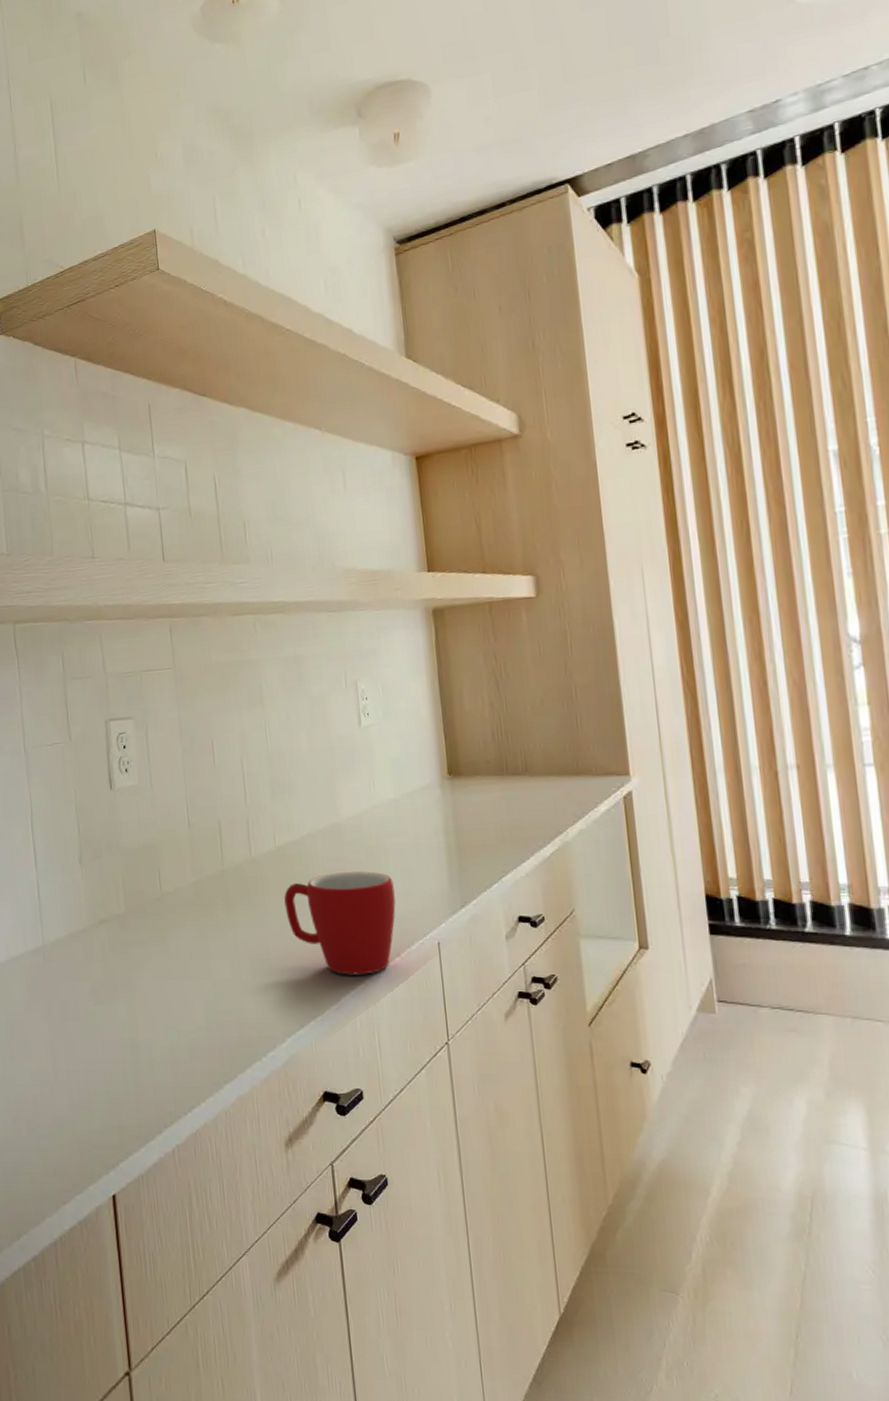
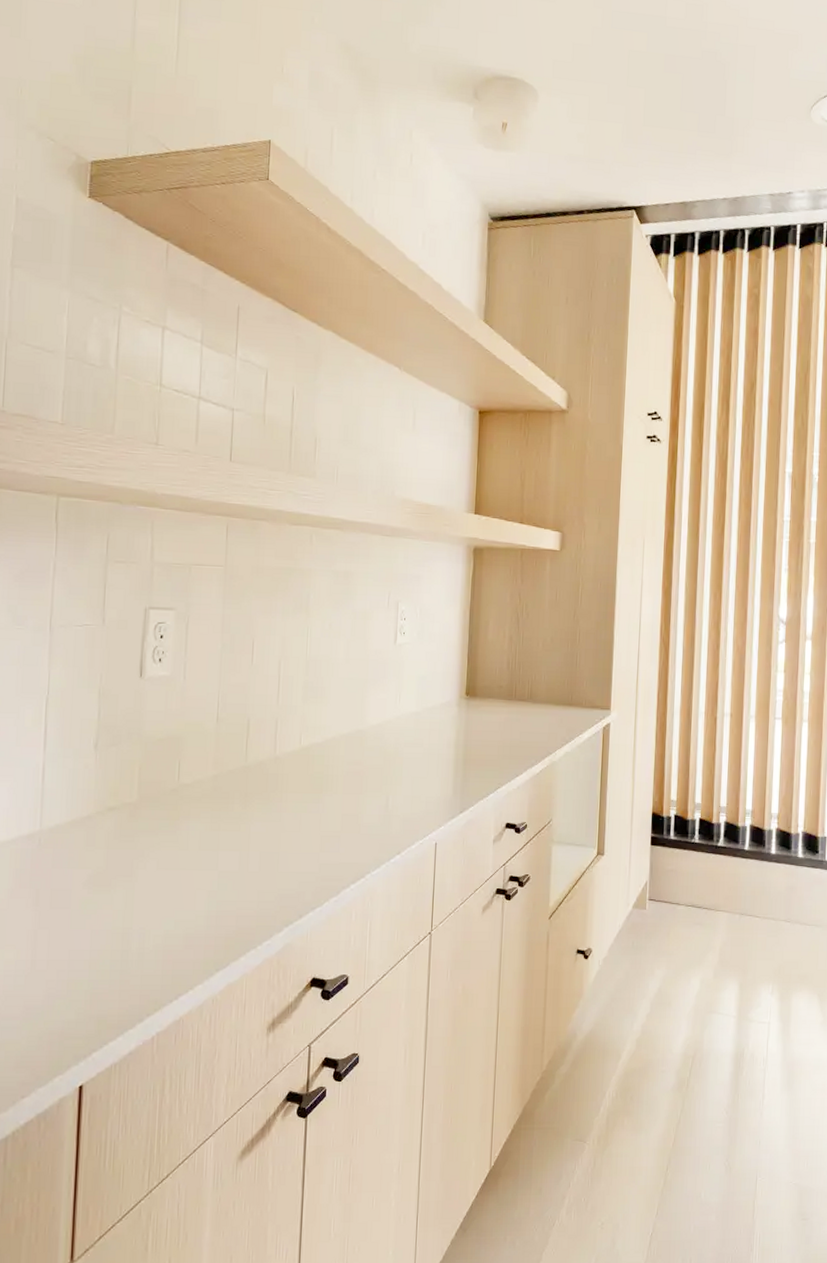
mug: present [284,871,396,975] -> none [301,775,404,870]

